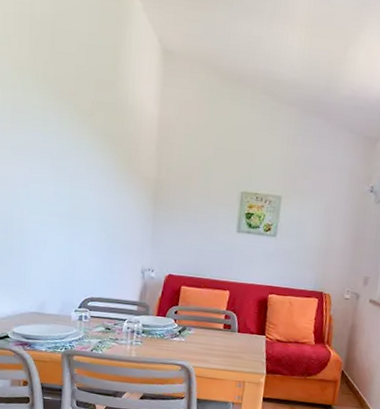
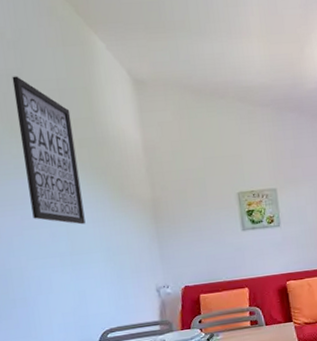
wall art: none [41,22,95,190] -> present [12,76,86,225]

